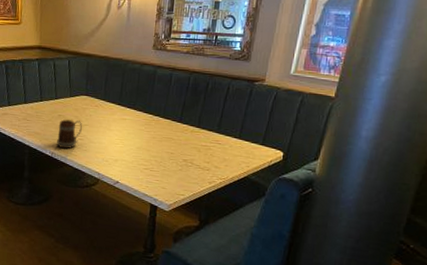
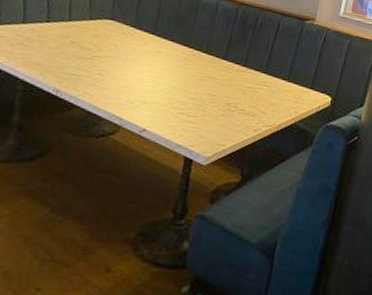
beer mug: present [57,119,83,149] -> none [65,47,104,86]

